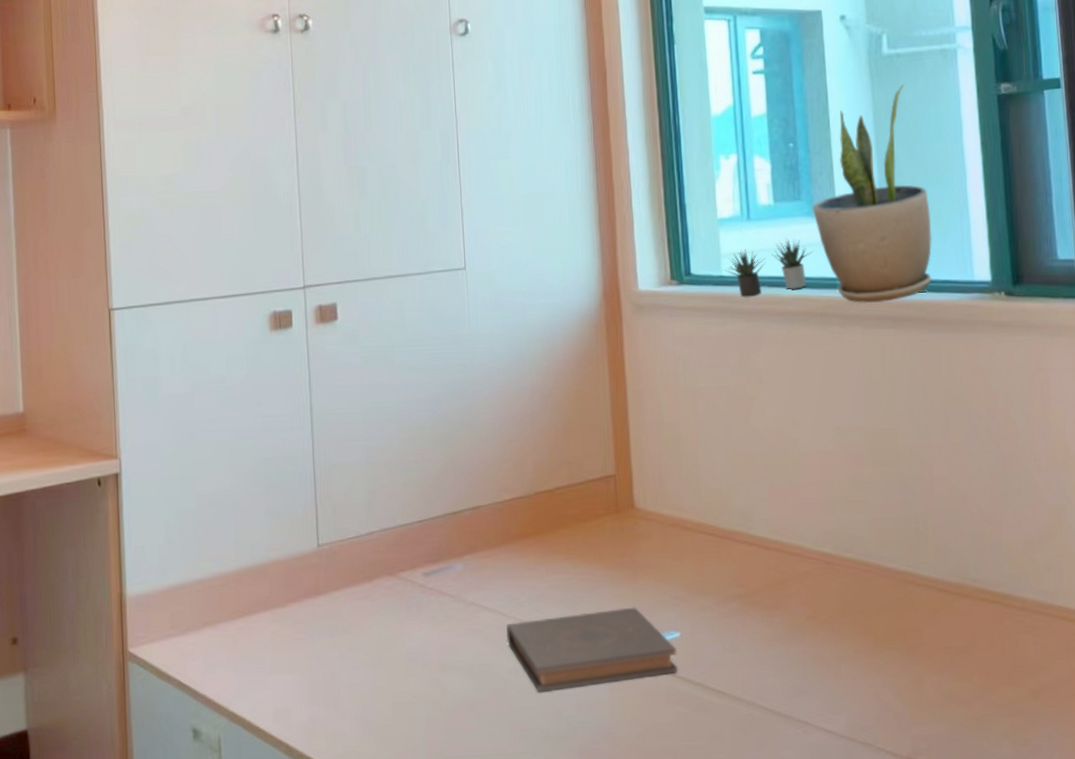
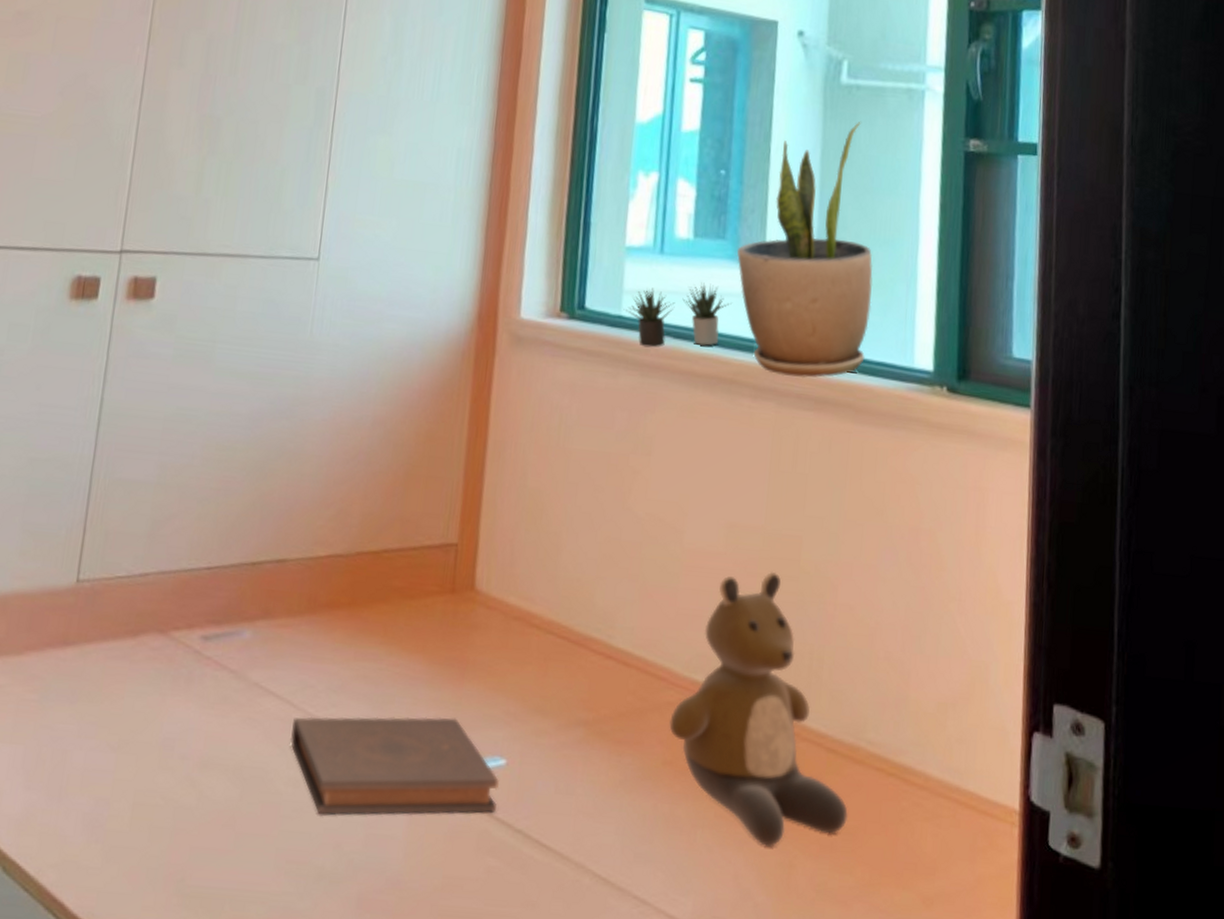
bear: none [807,459,962,669] -> present [669,571,848,847]

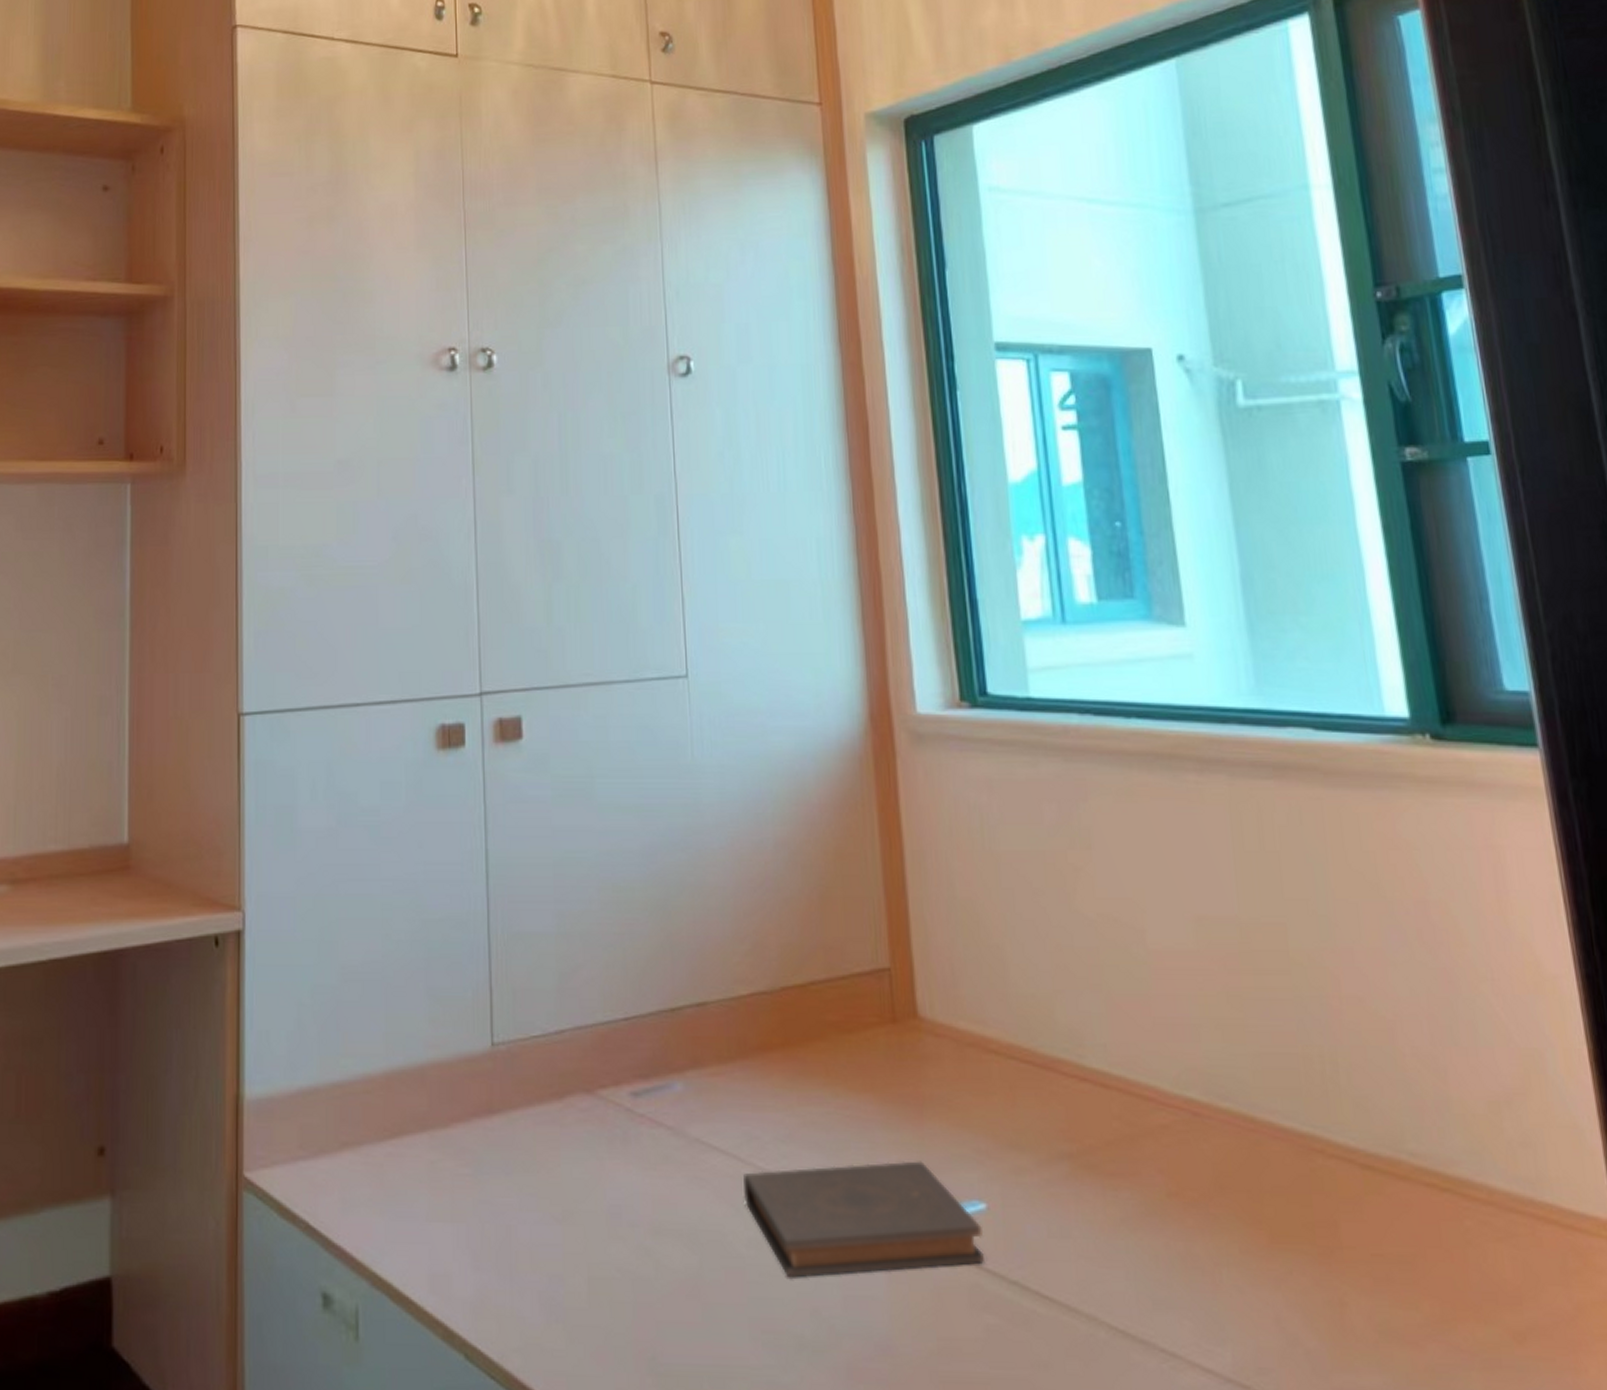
succulent plant: present [623,282,732,348] -> none [1031,649,1155,729]
bear: present [669,571,848,847] -> none [1167,966,1401,1283]
potted plant: present [737,121,873,379] -> none [1151,445,1324,744]

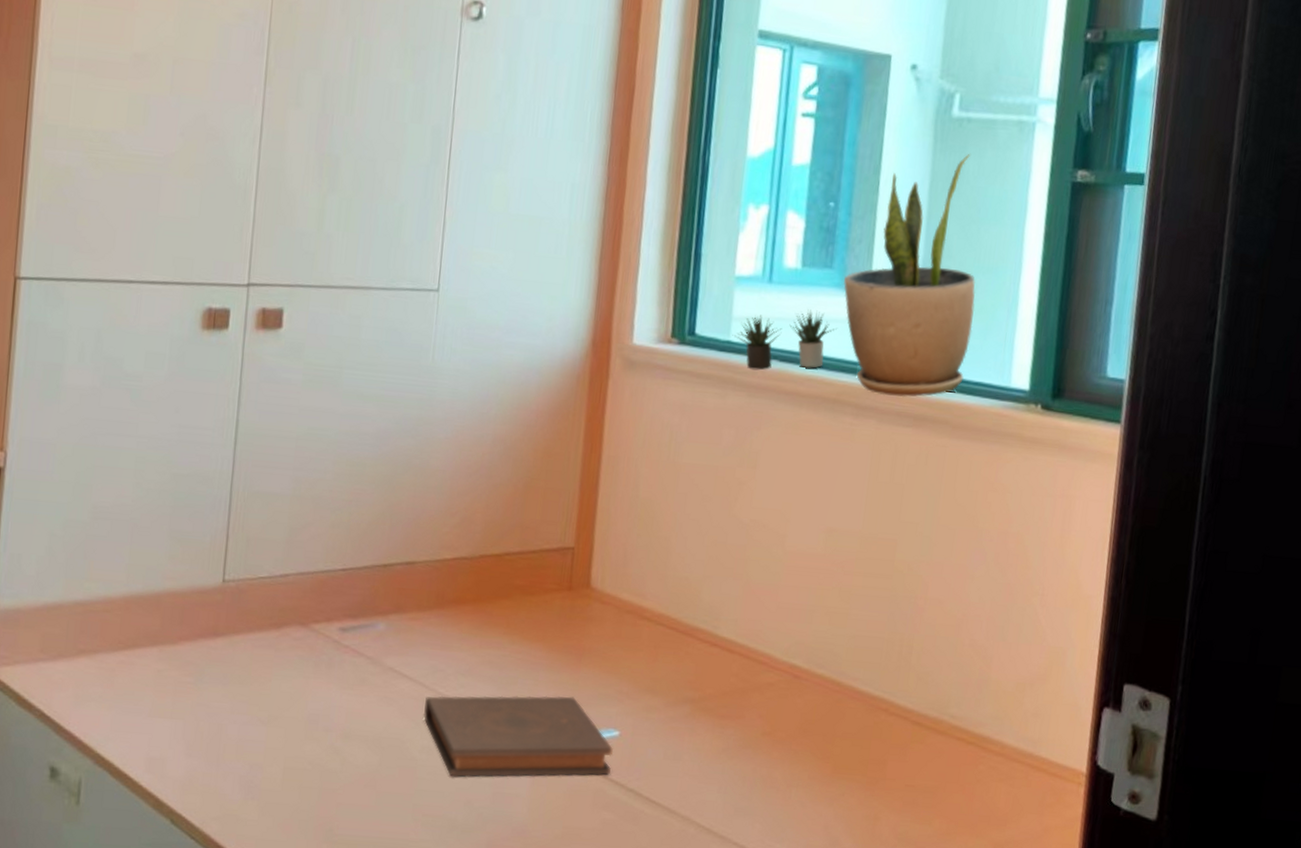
succulent plant: none [1031,649,1155,729] -> present [732,309,837,371]
potted plant: none [1151,445,1324,744] -> present [843,153,975,398]

